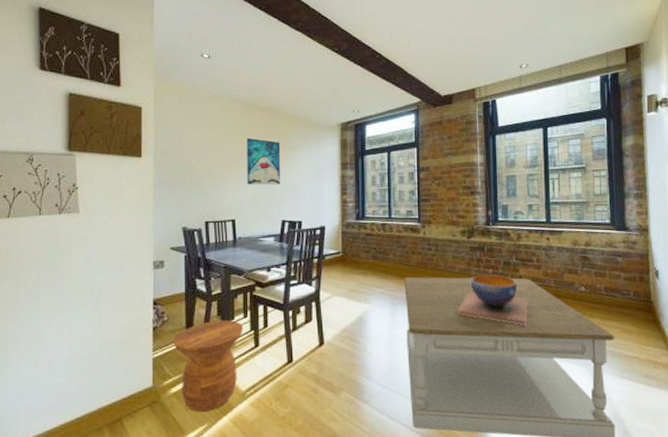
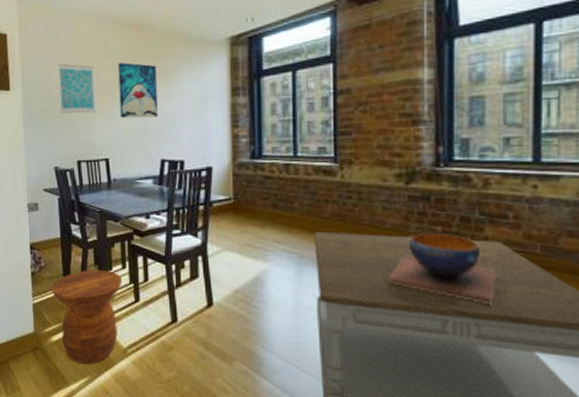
wall art: none [190,136,225,180] -> present [57,63,96,113]

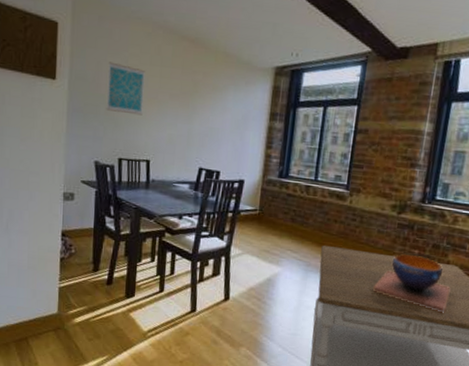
side table: present [51,269,123,365] -> none [79,260,150,345]
wall art: present [118,62,158,119] -> none [166,72,206,129]

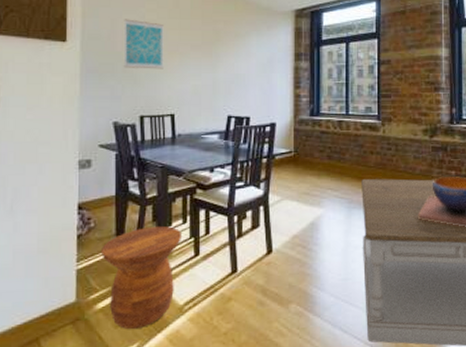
side table: none [79,260,150,345] -> present [100,225,183,330]

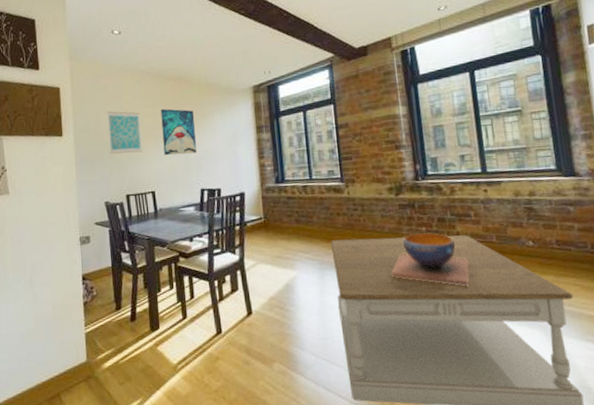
side table: present [100,225,183,330] -> none [103,292,171,387]
wall art: none [189,24,228,76] -> present [161,109,196,156]

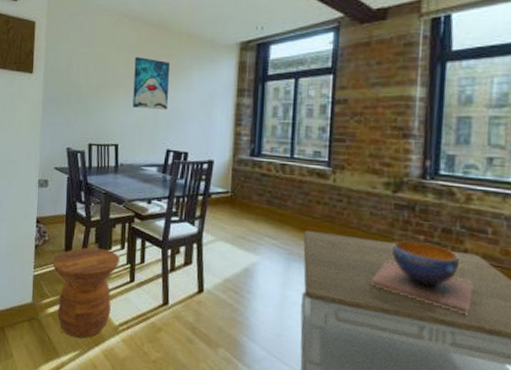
side table: none [103,292,171,387] -> present [52,247,120,339]
wall art: present [106,111,142,154] -> none [77,53,112,101]

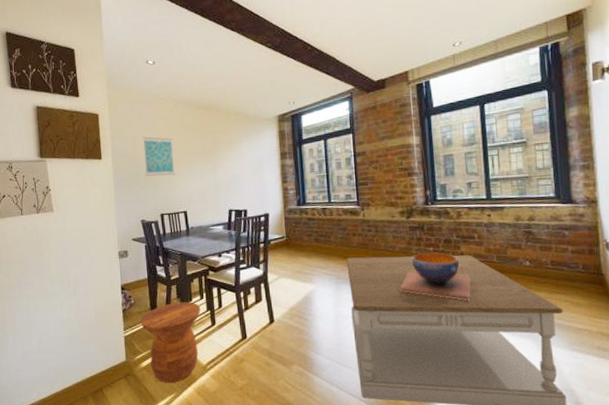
wall art: none [77,53,112,101] -> present [142,137,175,176]
wall art: present [133,57,171,110] -> none [192,135,225,179]

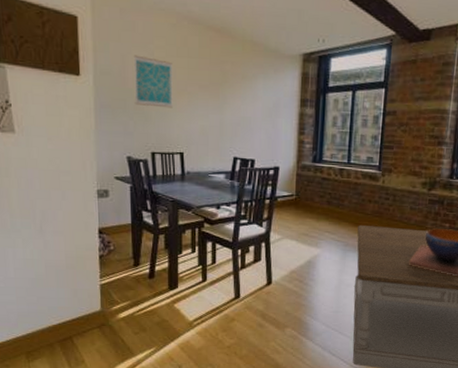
side table: present [140,301,201,384] -> none [120,253,192,337]

